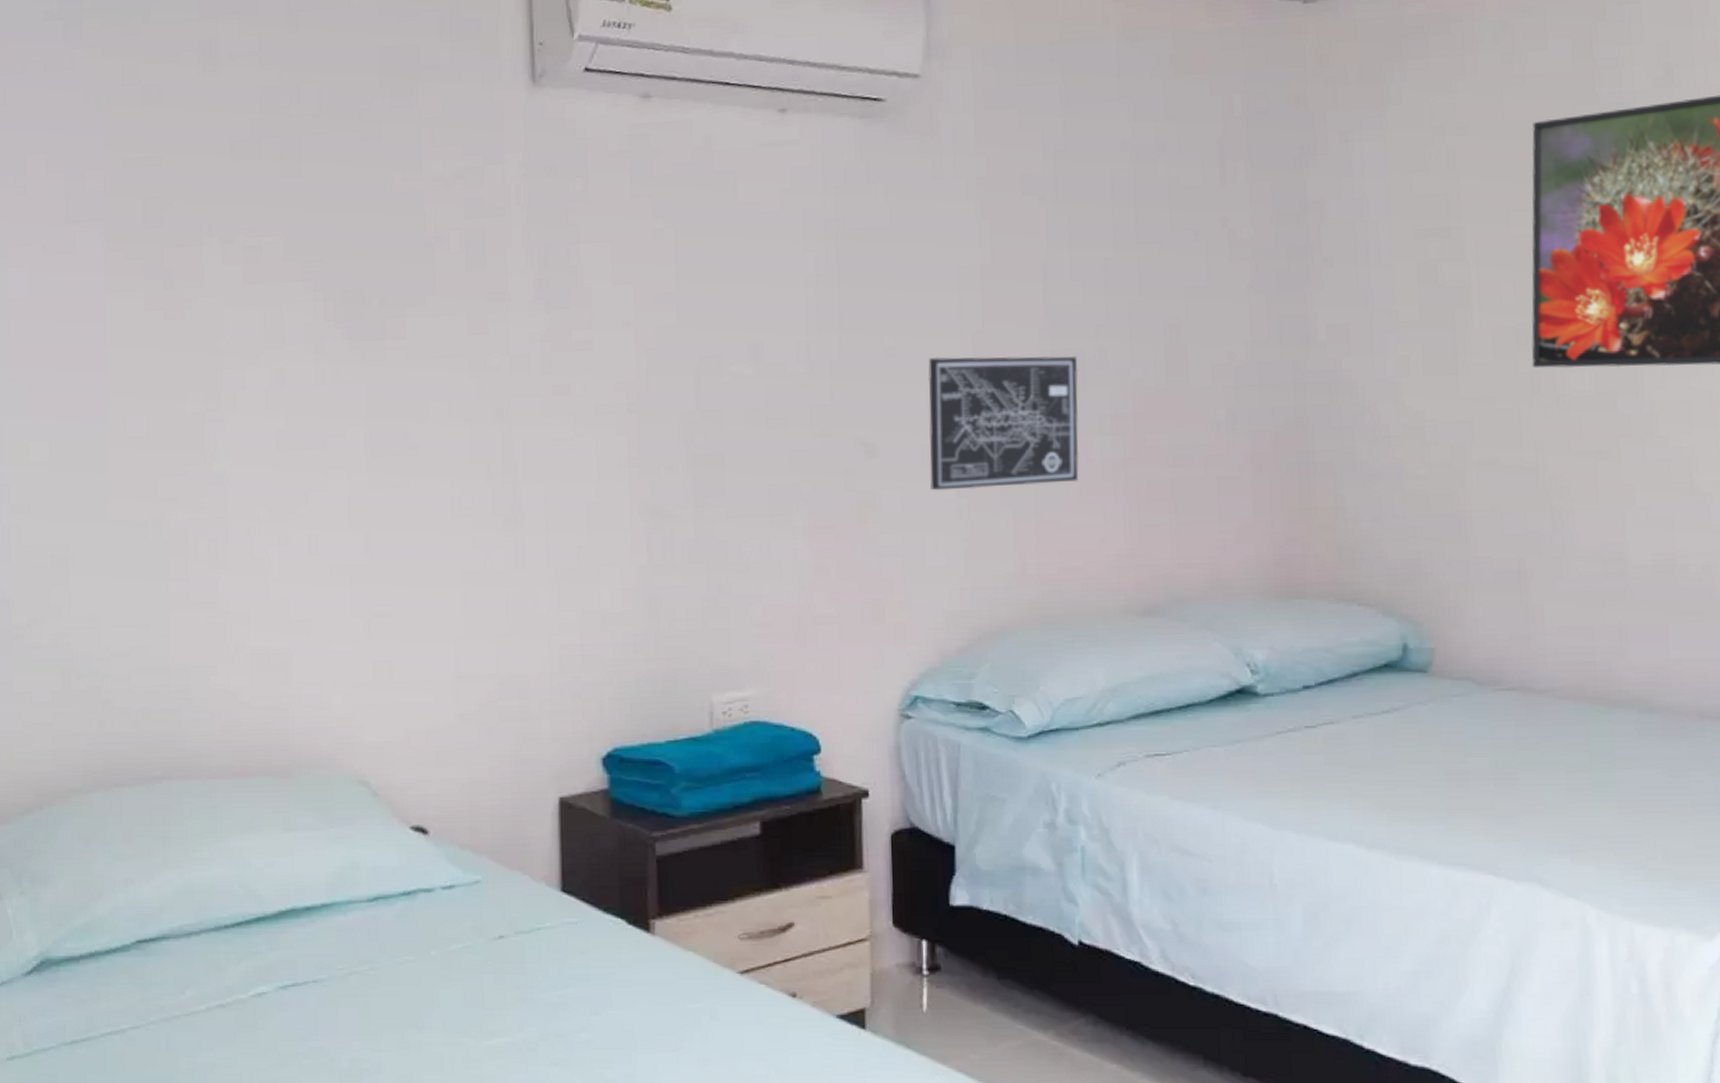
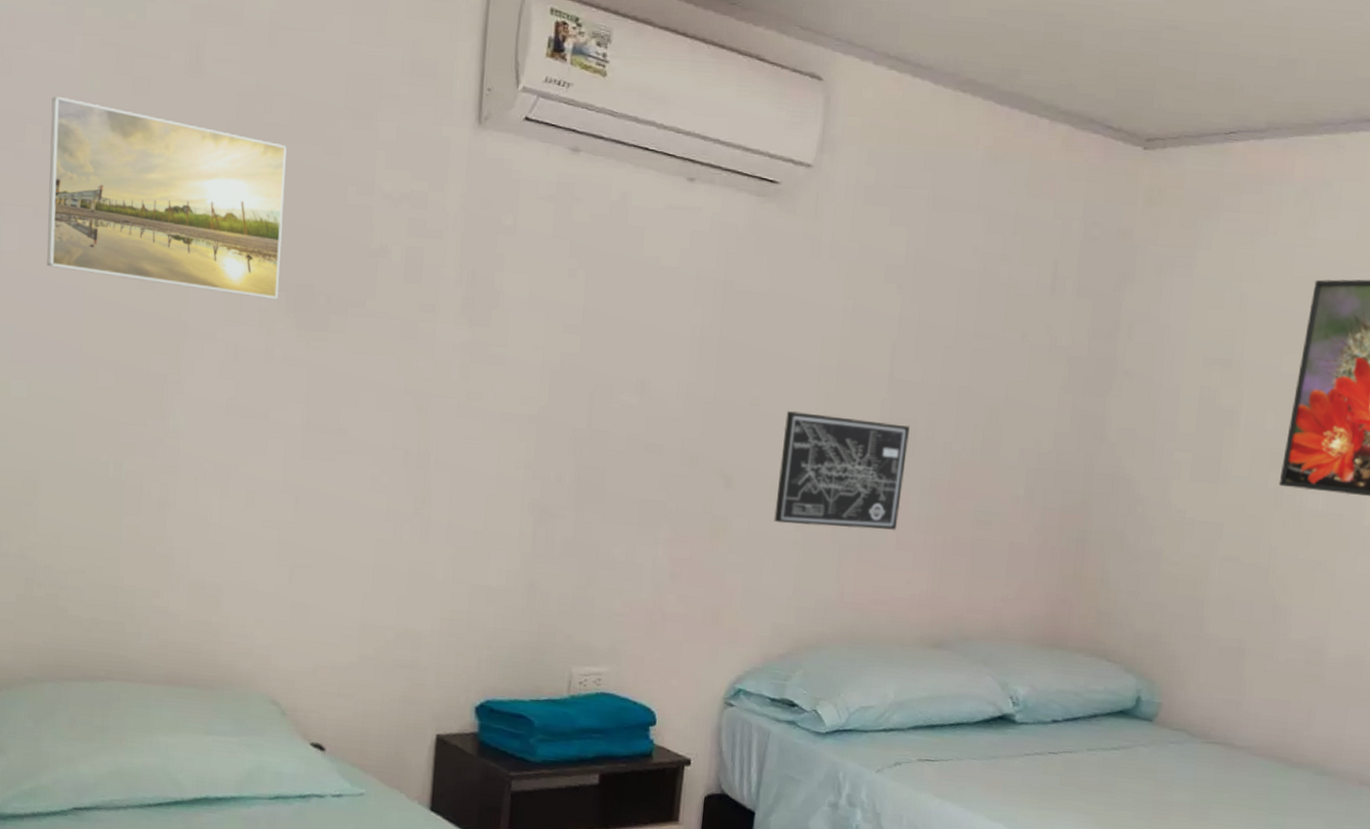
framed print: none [53,119,325,312] -> present [47,96,287,299]

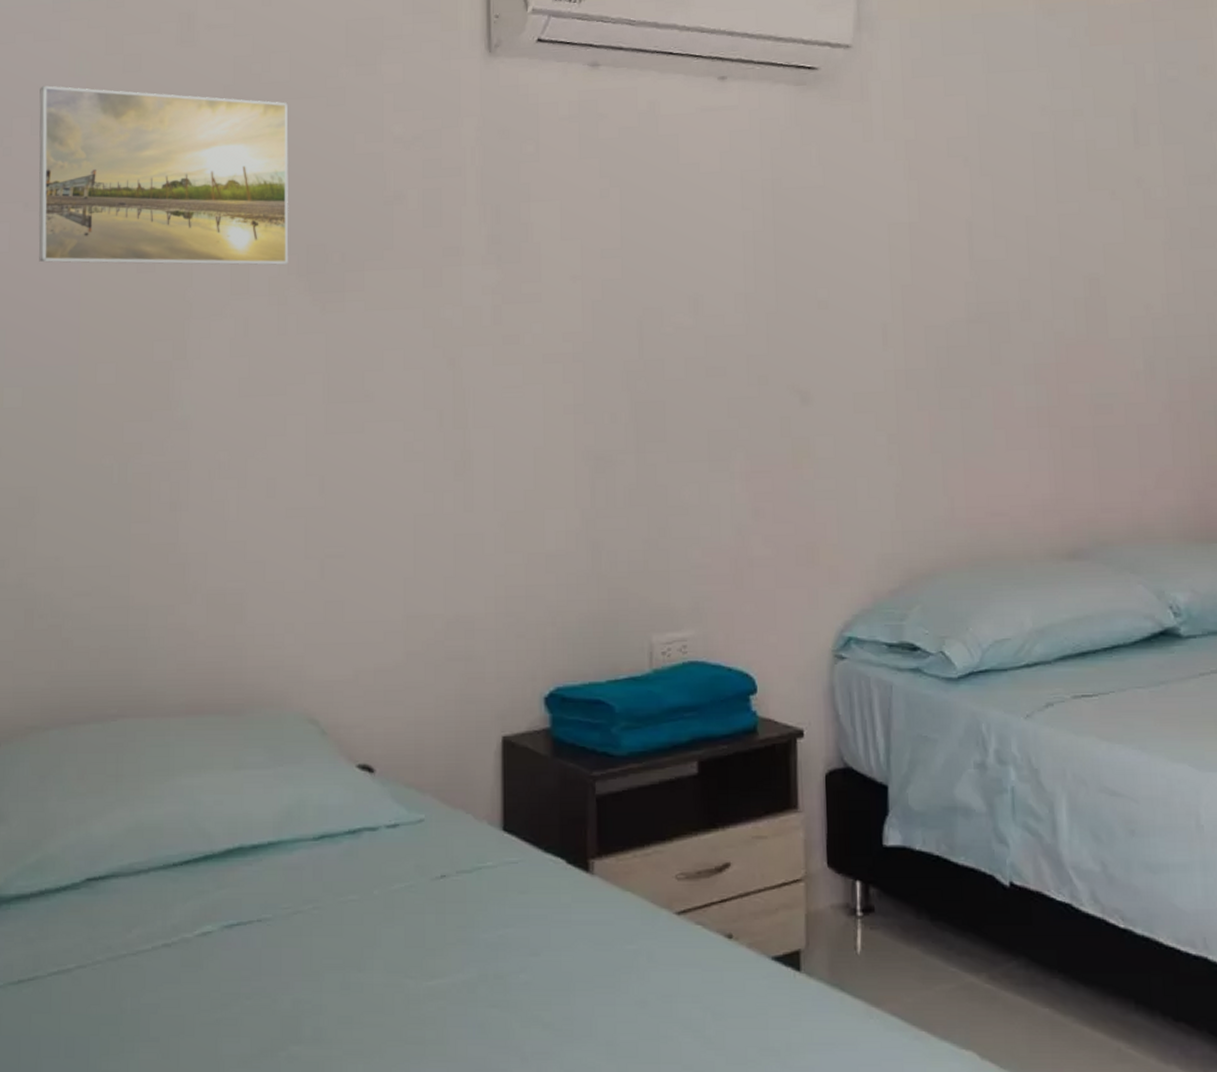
wall art: present [774,410,910,531] -> none [859,308,1005,437]

